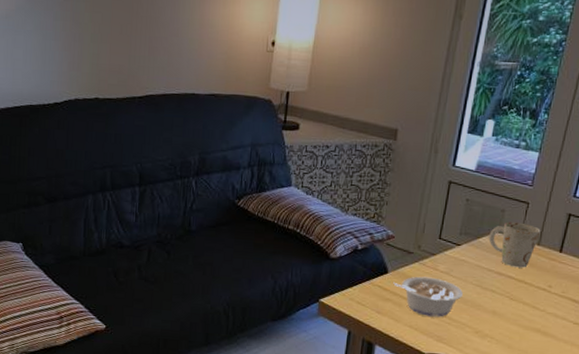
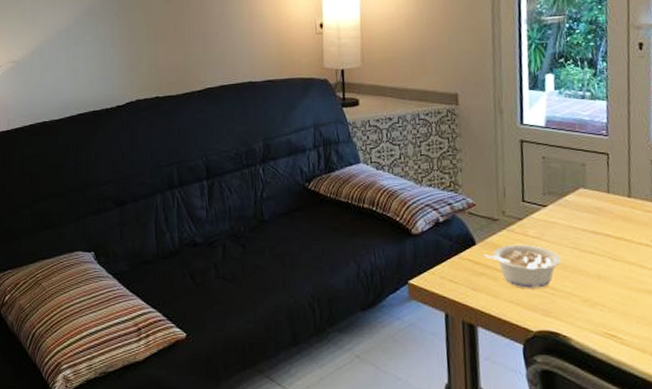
mug: present [489,221,541,268] -> none [574,175,629,224]

